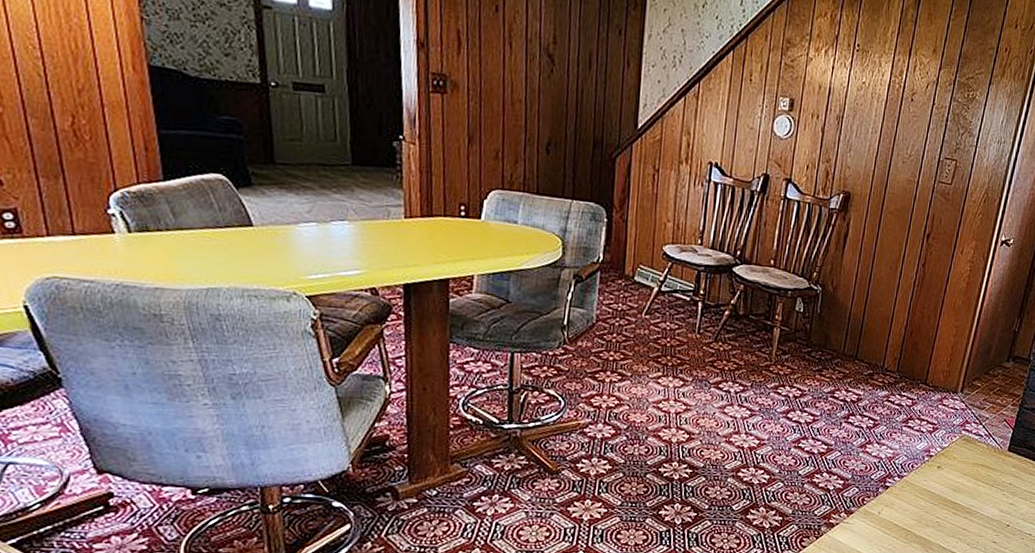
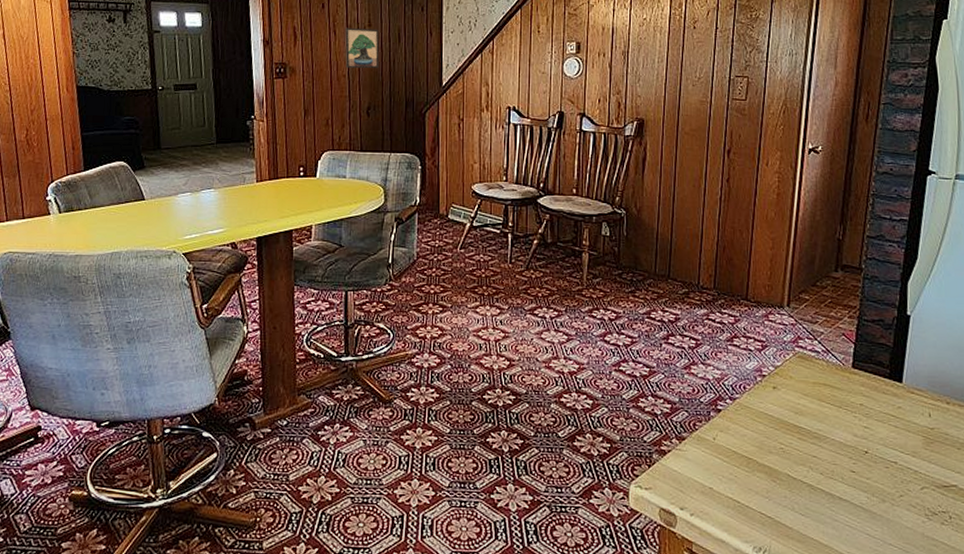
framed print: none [522,41,566,97] -> present [345,27,379,69]

